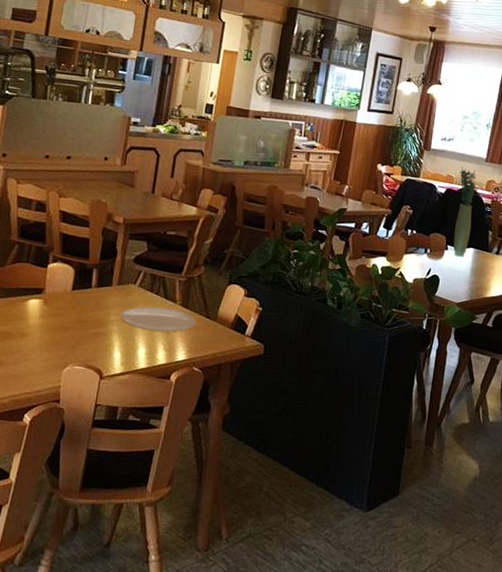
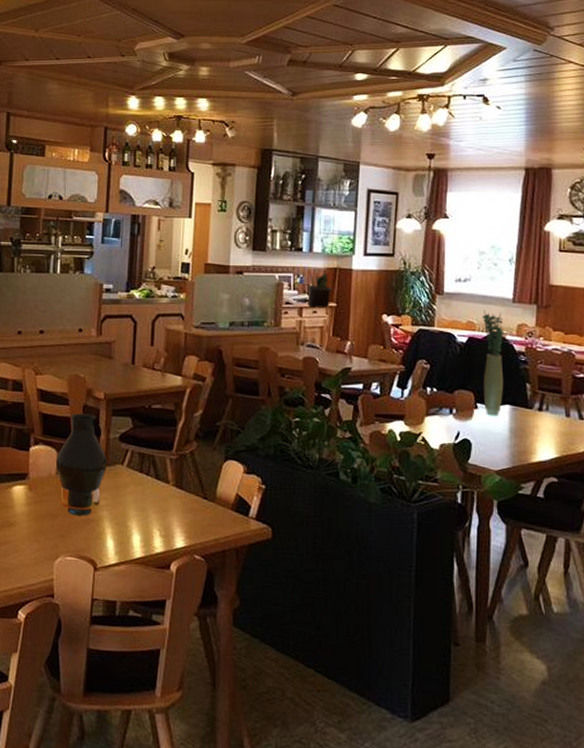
vase: none [72,235,121,330] -> present [56,413,107,516]
plate: present [120,306,197,333] -> none [110,489,194,517]
planter: none [315,120,338,155] -> present [307,270,333,308]

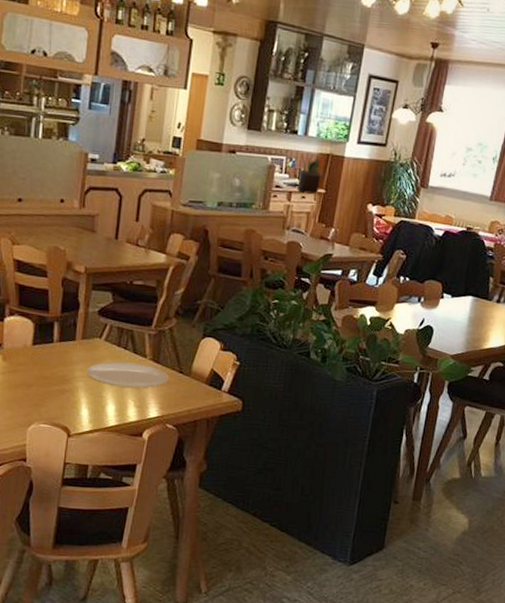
vase: present [56,413,107,516] -> none [32,286,85,386]
plate: none [110,489,194,517] -> present [86,362,169,389]
vase: present [481,309,504,416] -> none [449,205,478,306]

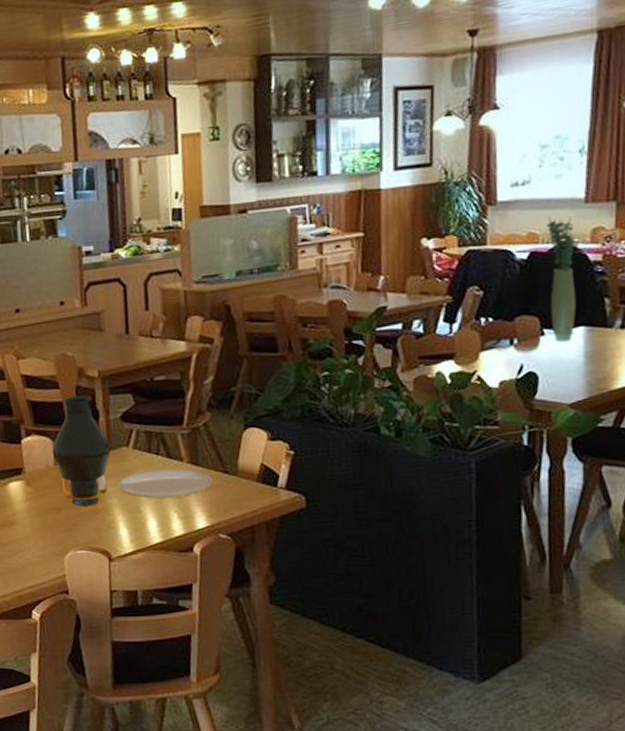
vase: none [32,286,85,386] -> present [52,395,111,507]
planter: present [297,155,323,194] -> none [327,195,358,241]
vase: none [449,205,478,306] -> present [546,216,577,342]

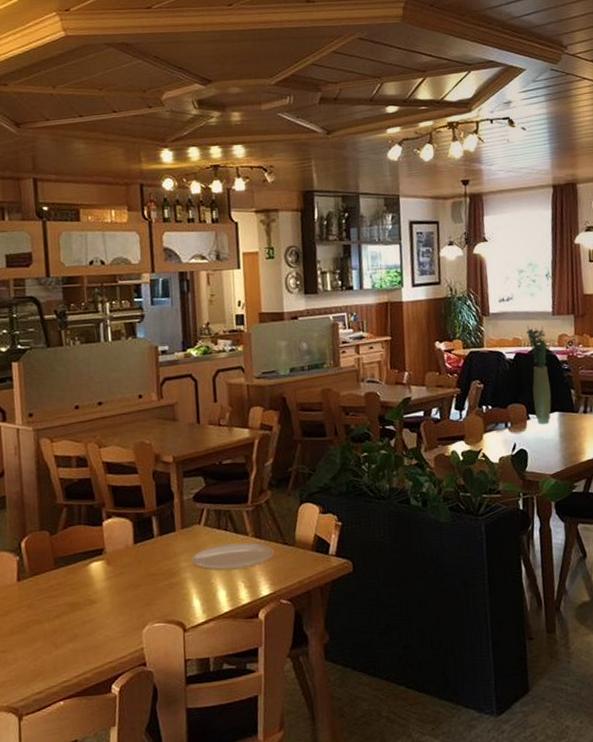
vase: present [52,395,111,507] -> none [131,479,185,582]

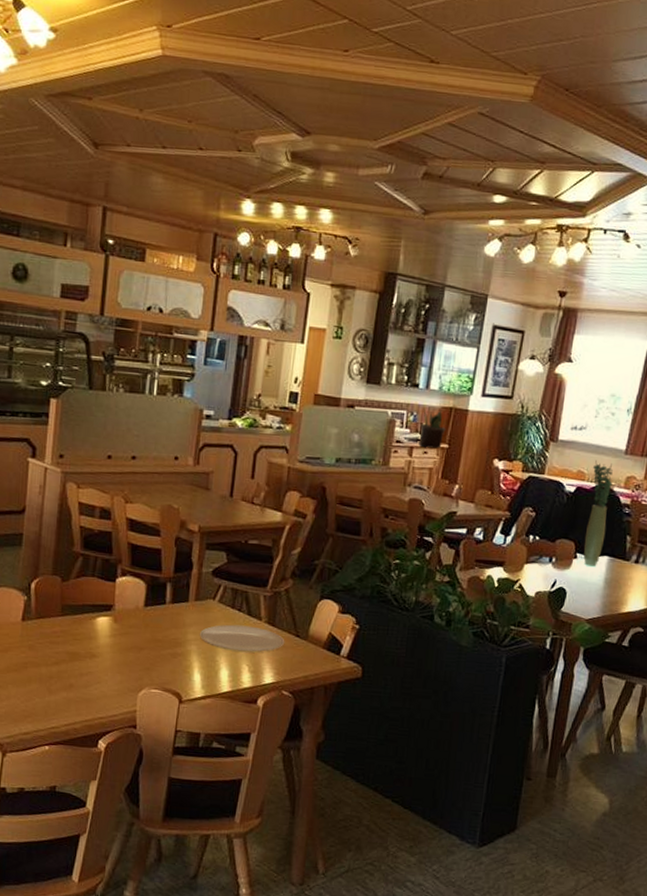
planter: none [361,306,386,344] -> present [419,408,446,449]

